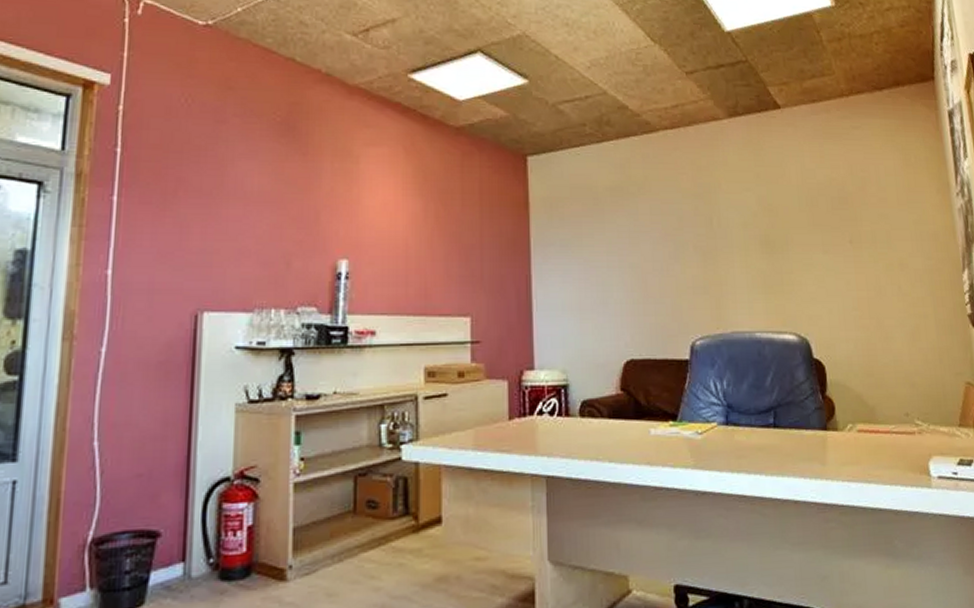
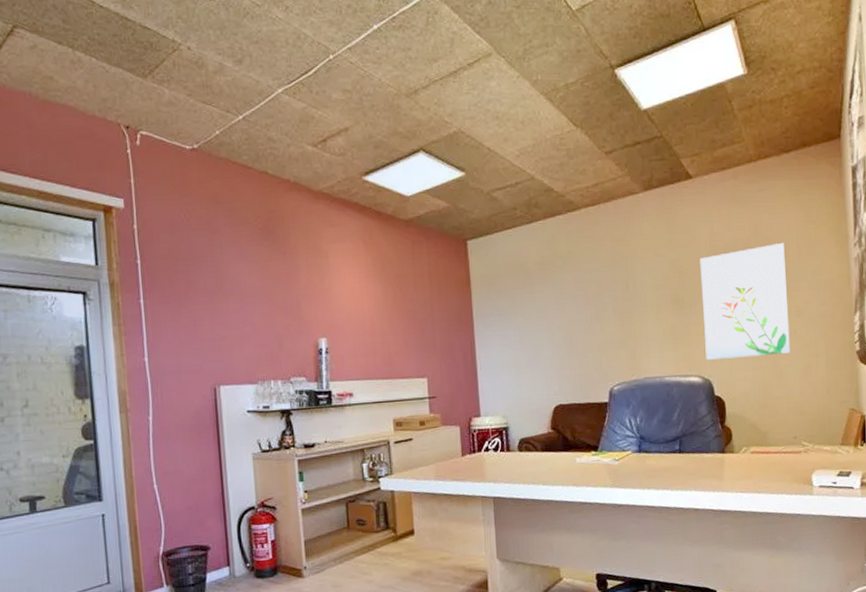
wall art: none [791,185,896,315] -> present [700,242,790,360]

